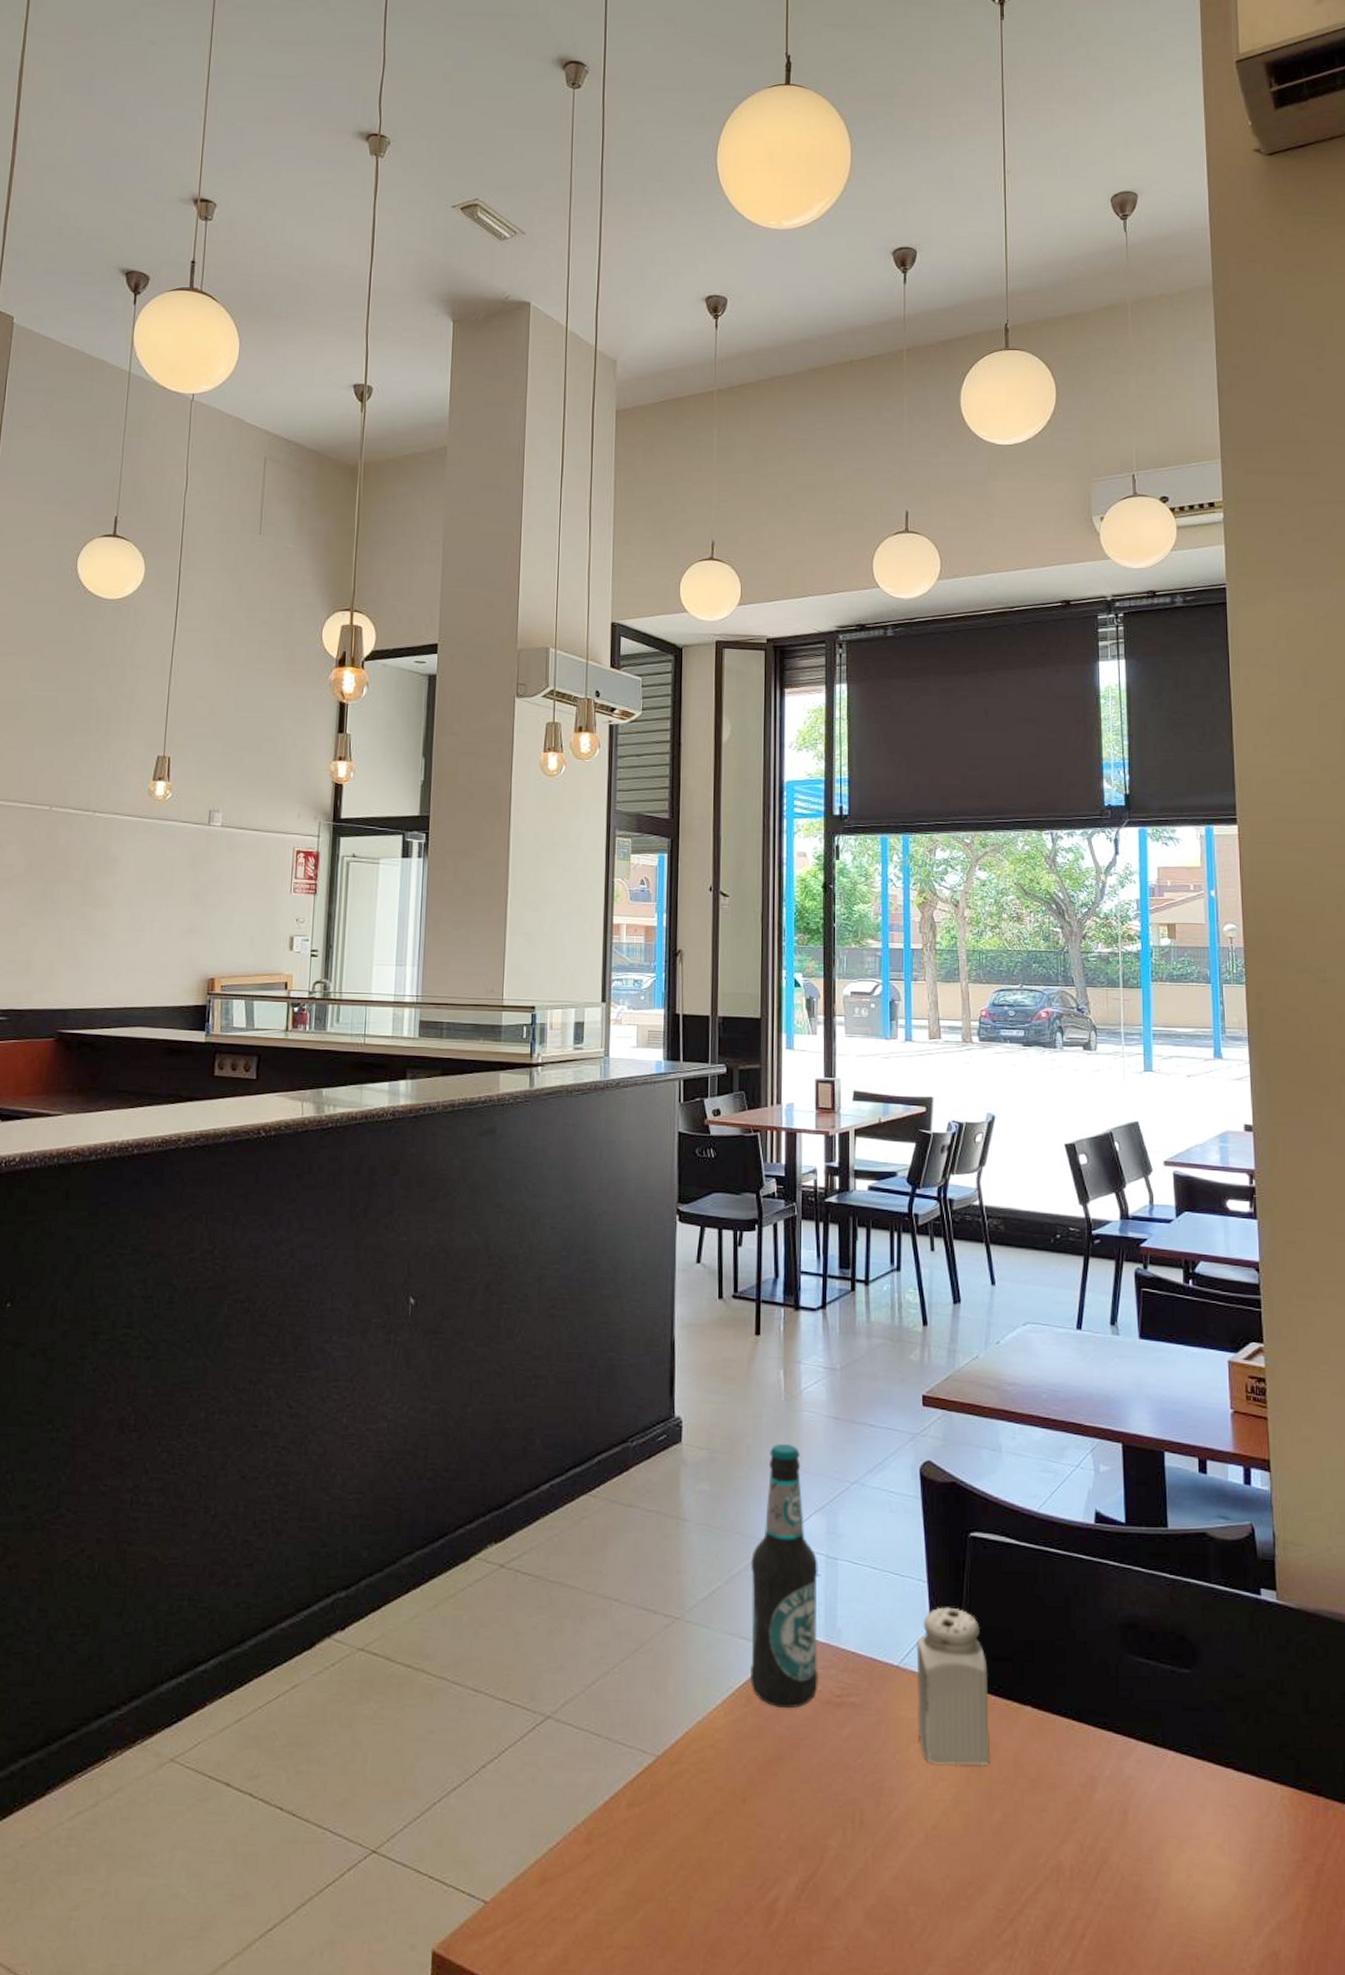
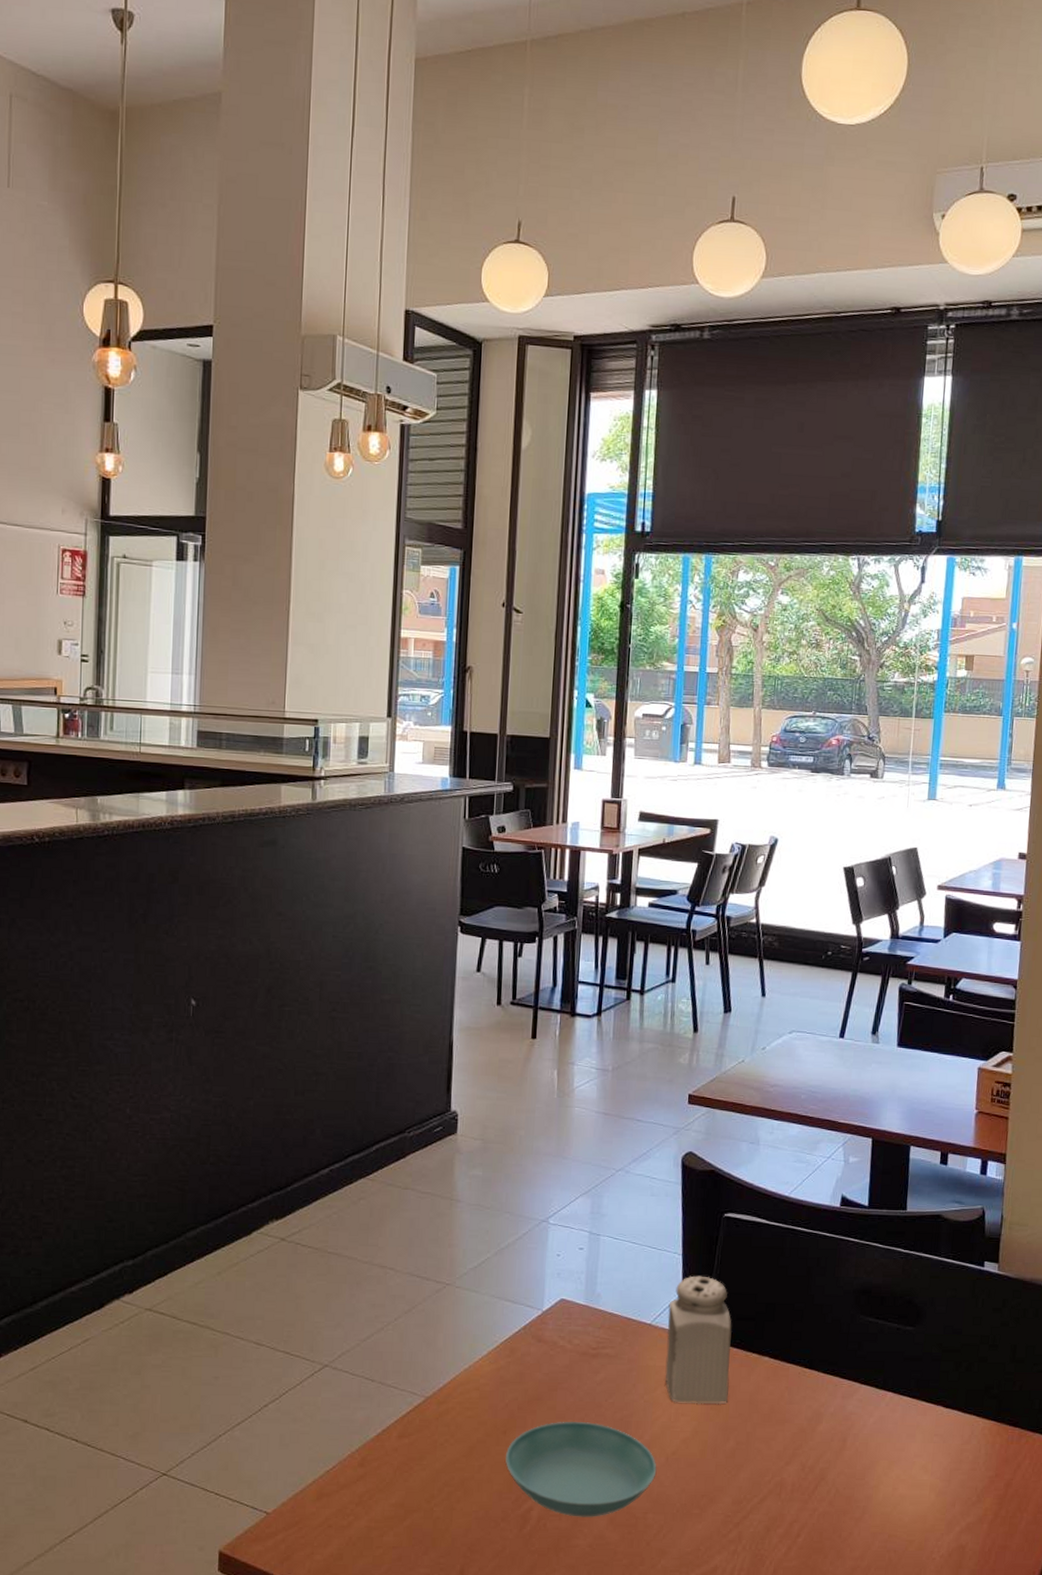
saucer: none [747,1786,916,1911] -> present [505,1421,657,1517]
bottle: present [750,1443,820,1709] -> none [514,1135,582,1359]

